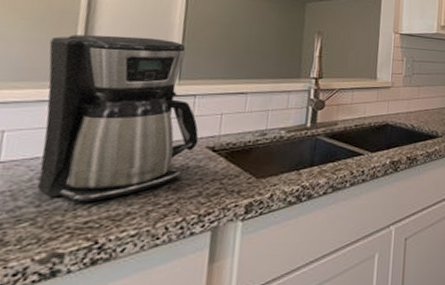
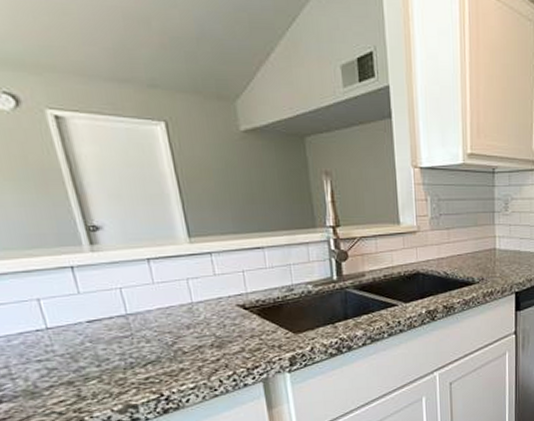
coffee maker: present [37,34,199,203] -> none [44,192,228,362]

